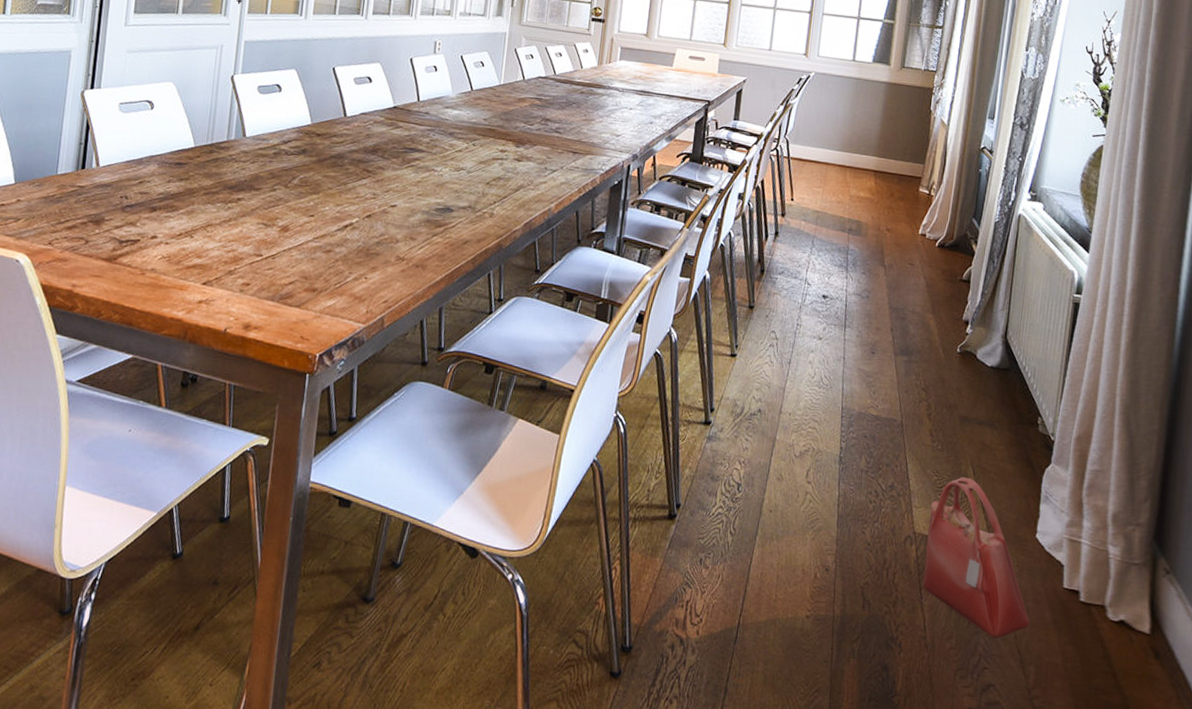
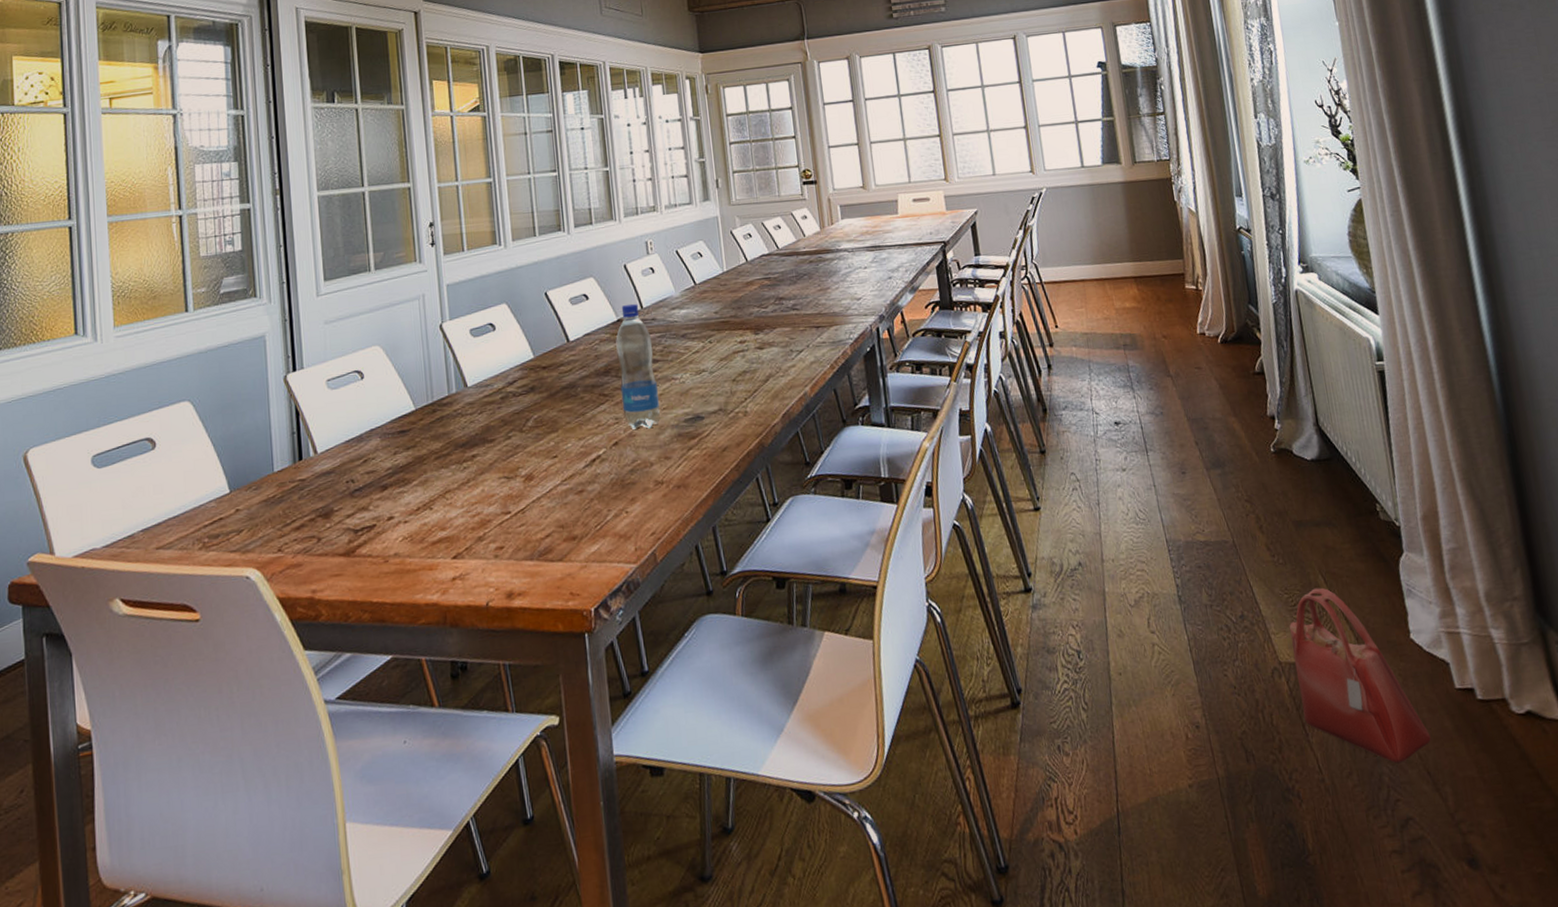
bottle: none [381,94,422,210] -> present [615,303,660,431]

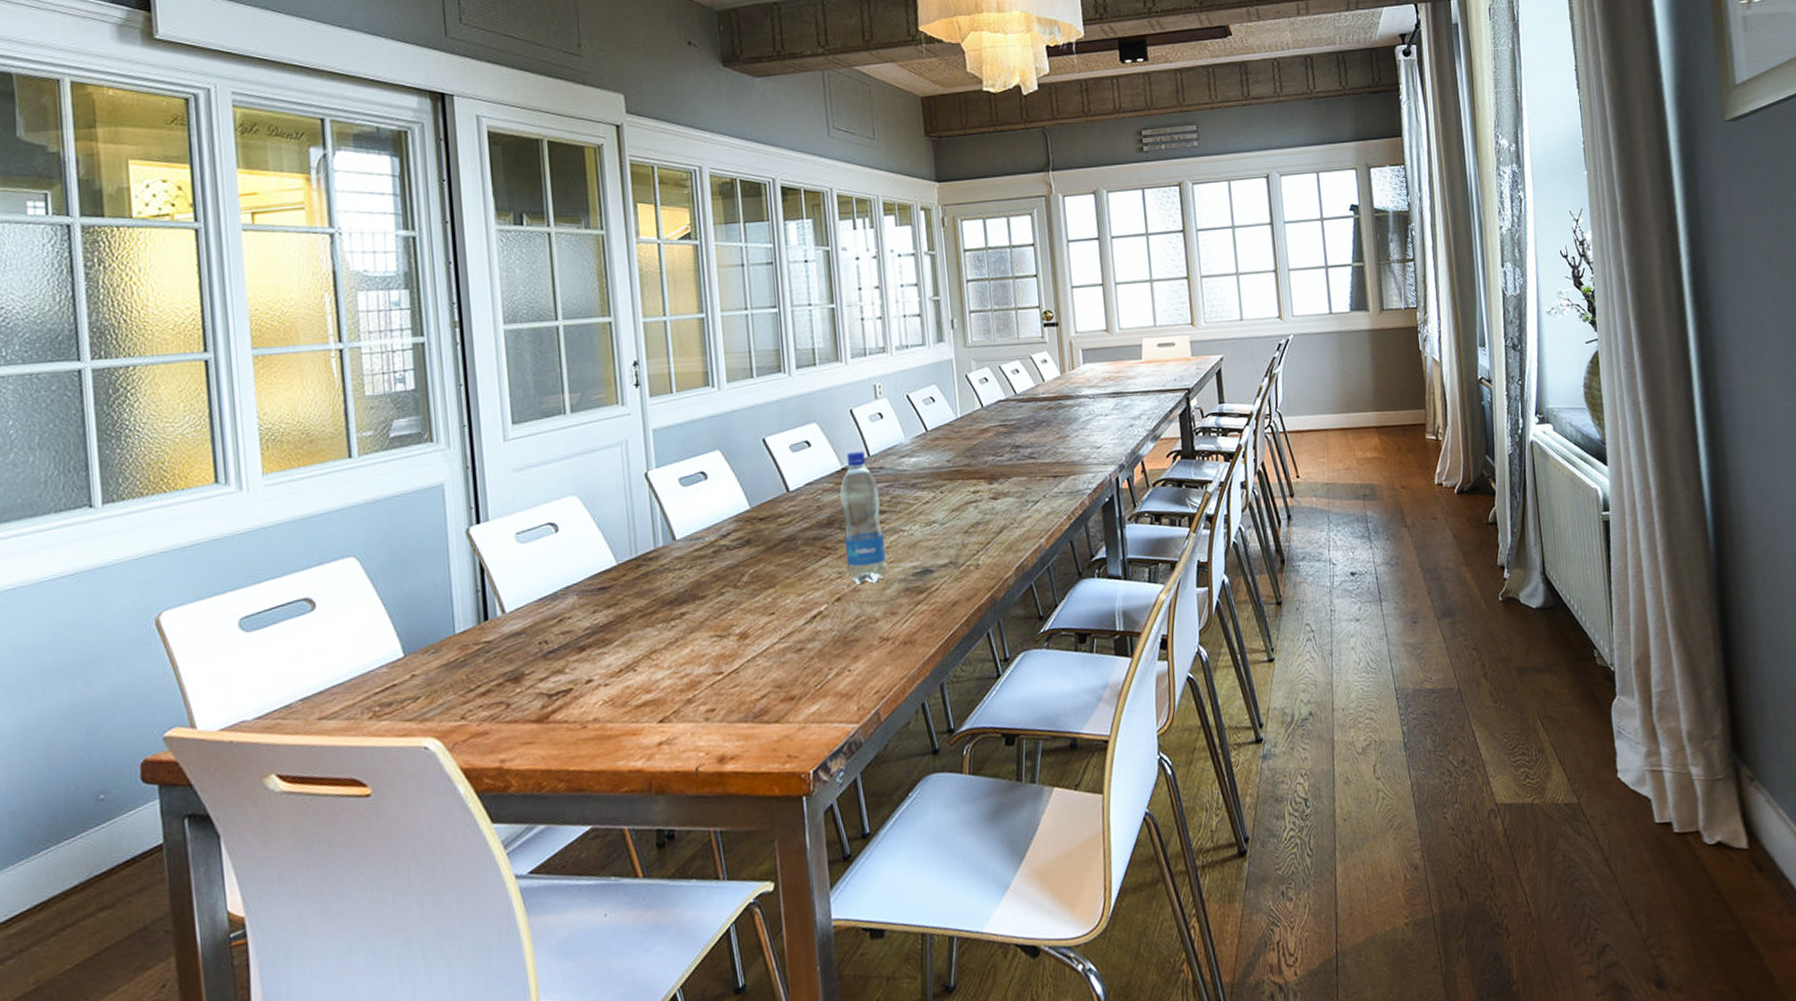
handbag: present [1289,587,1431,764] -> none [1506,731,1630,895]

